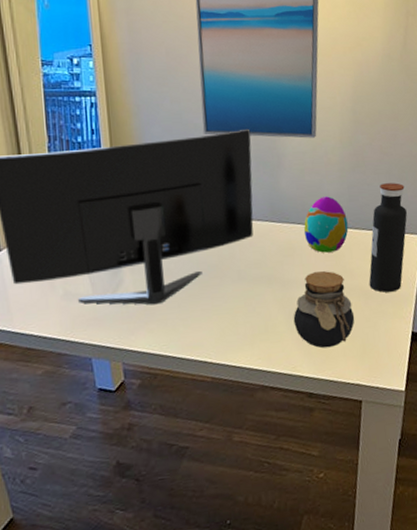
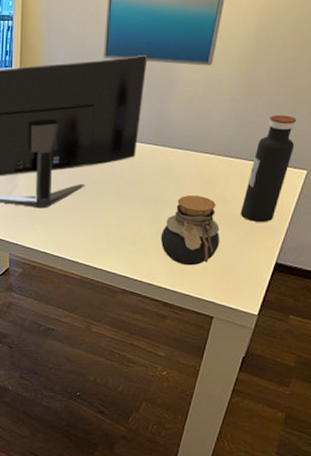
decorative egg: present [303,196,349,253] -> none [184,124,230,178]

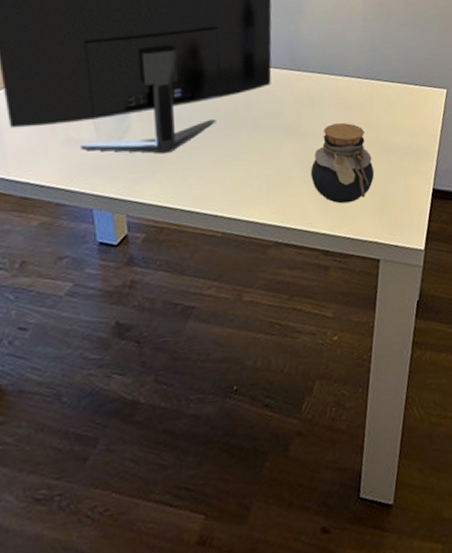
water bottle: present [240,115,297,223] -> none [390,34,431,148]

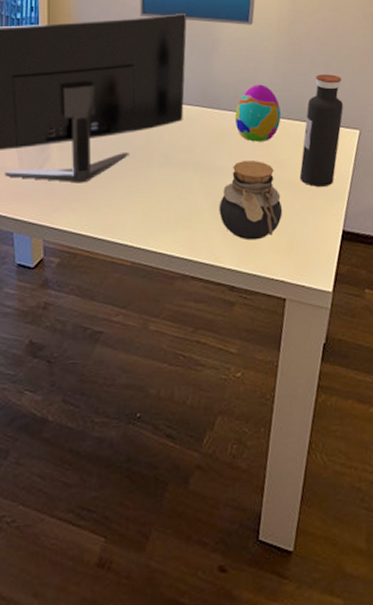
decorative egg: none [324,45,370,104] -> present [234,84,281,142]
water bottle: none [390,34,431,148] -> present [299,74,343,188]

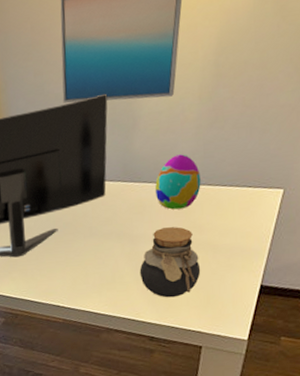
water bottle: present [299,74,343,188] -> none [218,136,267,247]

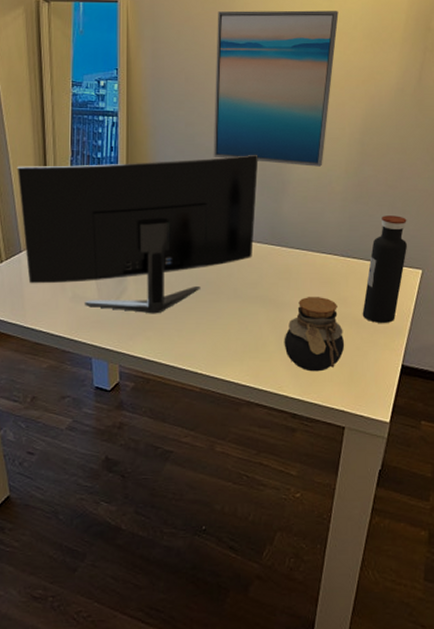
decorative egg: present [154,154,201,210] -> none [301,224,346,279]
water bottle: none [218,136,267,247] -> present [362,216,407,324]

